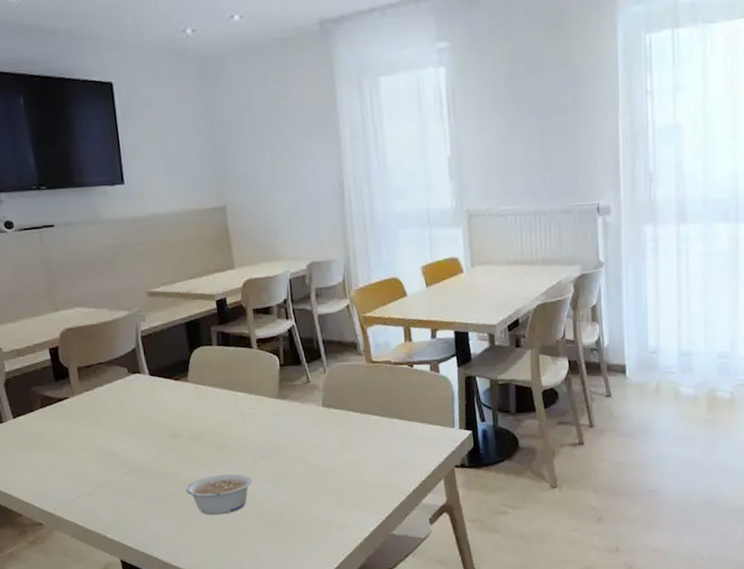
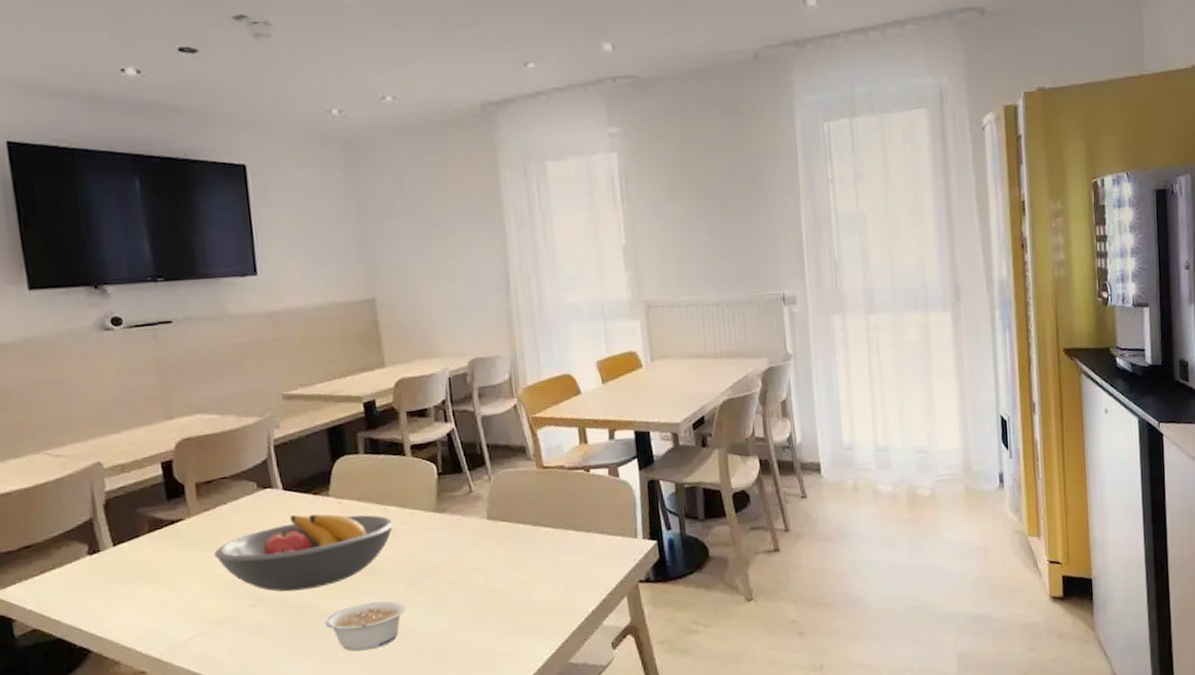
fruit bowl: none [94,397,242,463] -> present [214,514,394,592]

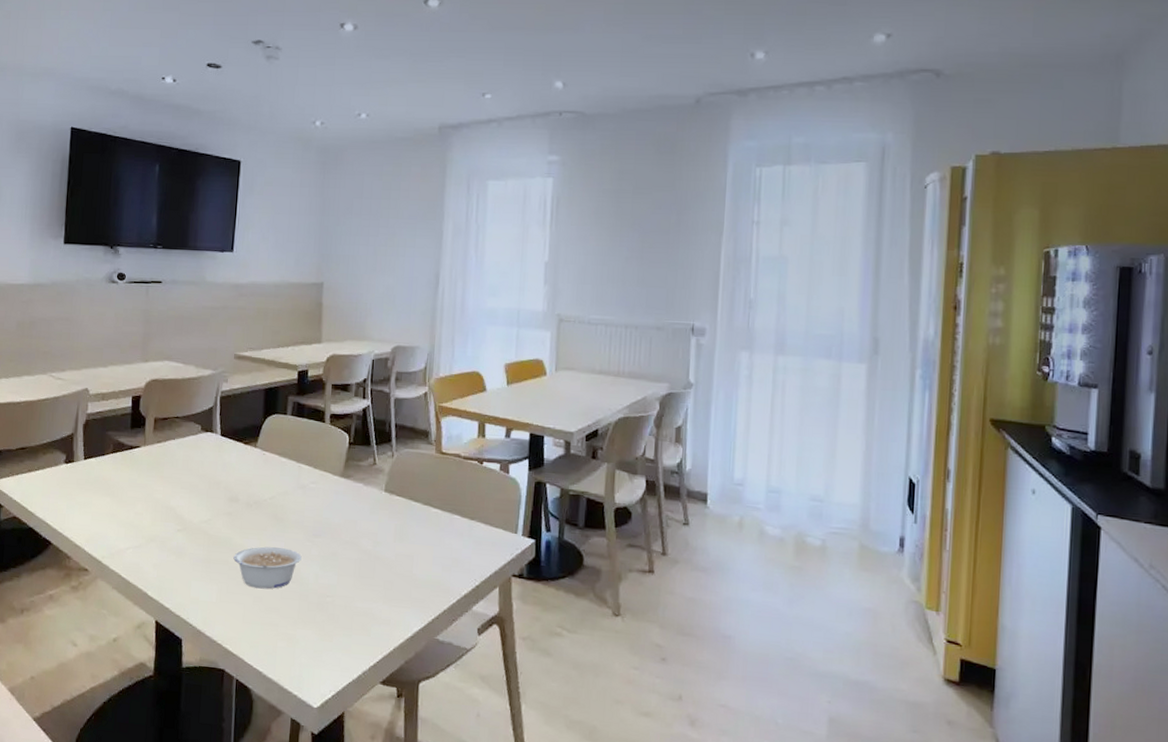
fruit bowl: present [214,514,394,592] -> none [158,459,305,526]

